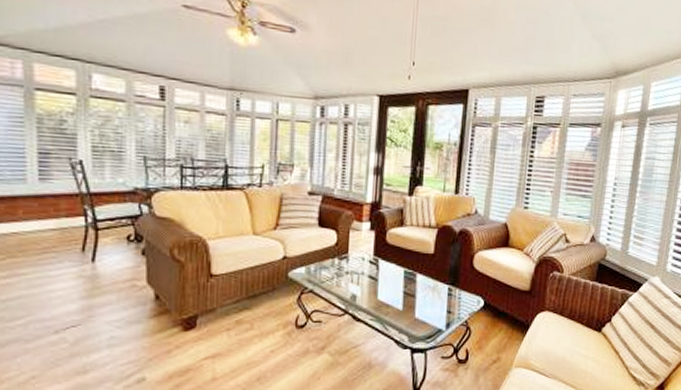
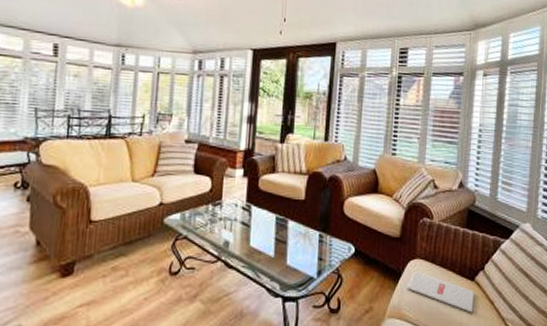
magazine: none [534,323,600,362] -> present [406,271,474,313]

